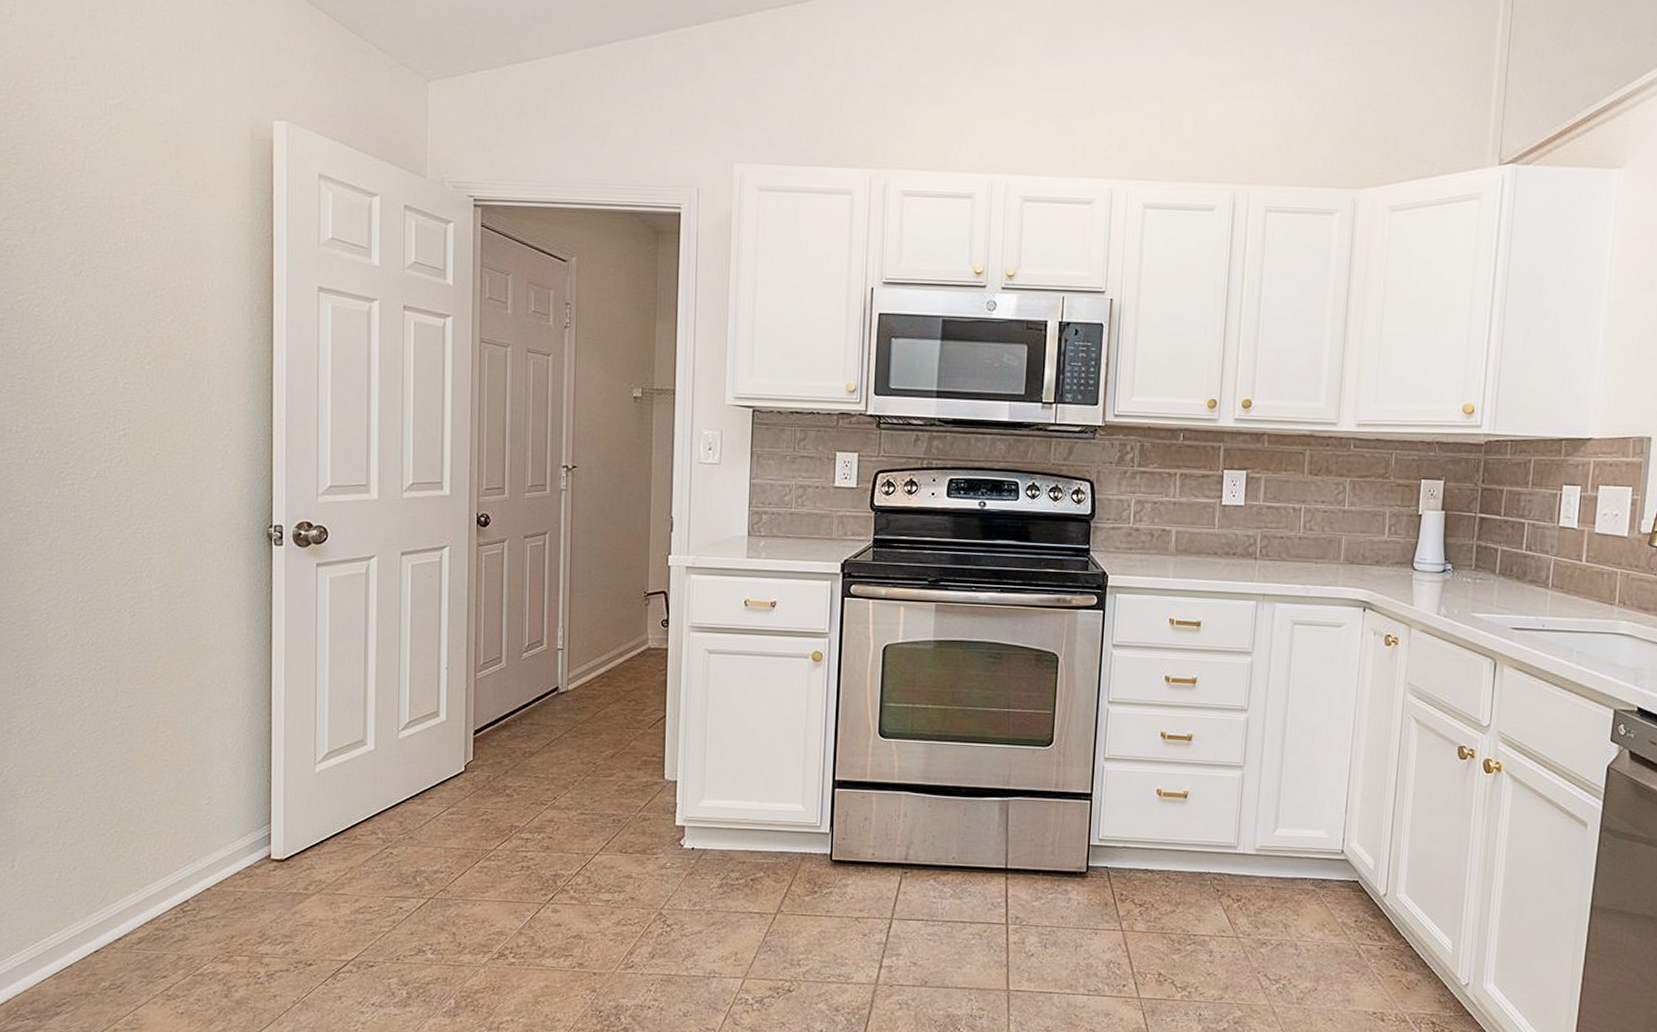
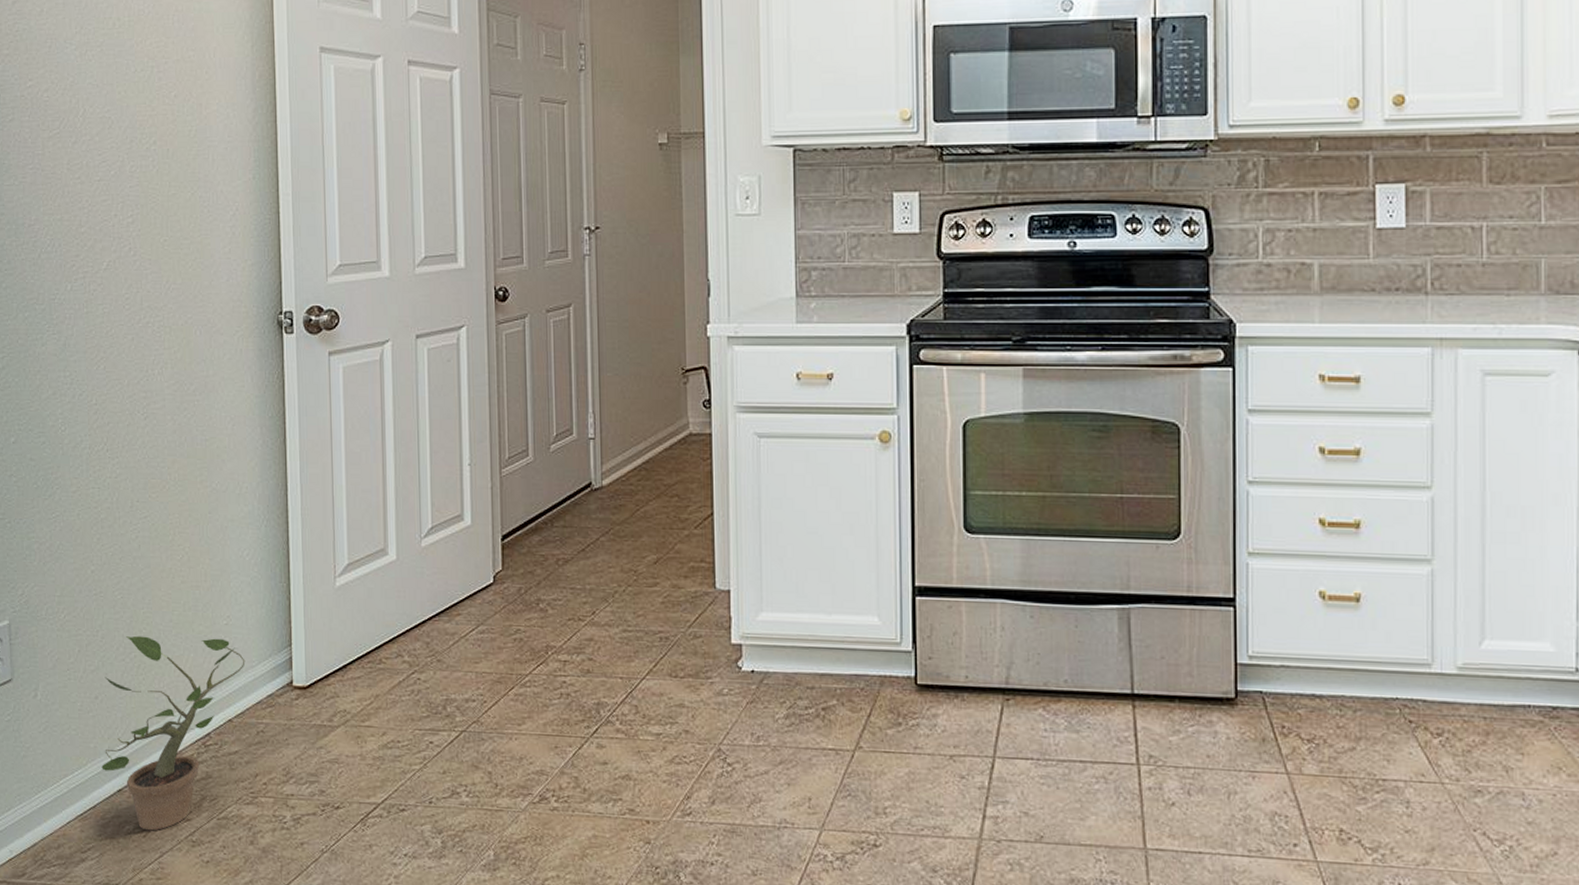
potted plant: none [78,813,225,987] -> present [101,635,246,831]

